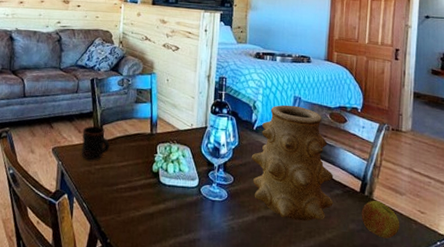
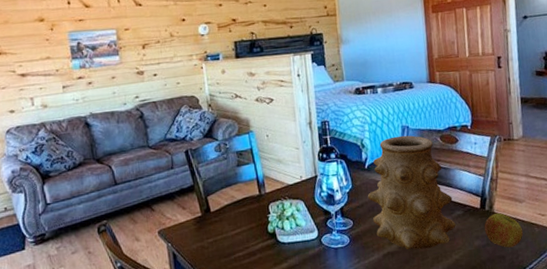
mug: present [81,125,110,160] -> none [186,198,219,235]

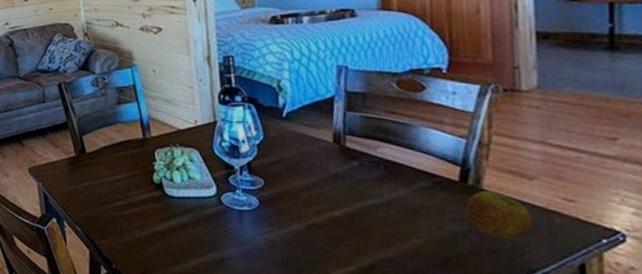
vase: present [367,135,456,250] -> none [285,77,418,226]

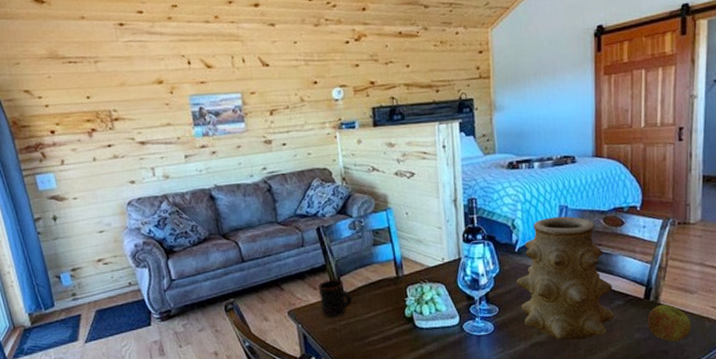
mug: none [59,137,95,177] -> present [317,279,352,317]
vase: none [285,77,418,226] -> present [516,215,615,341]

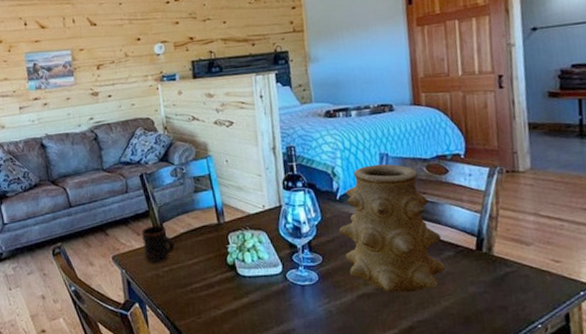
apple: present [647,304,692,342] -> none [480,256,532,298]

